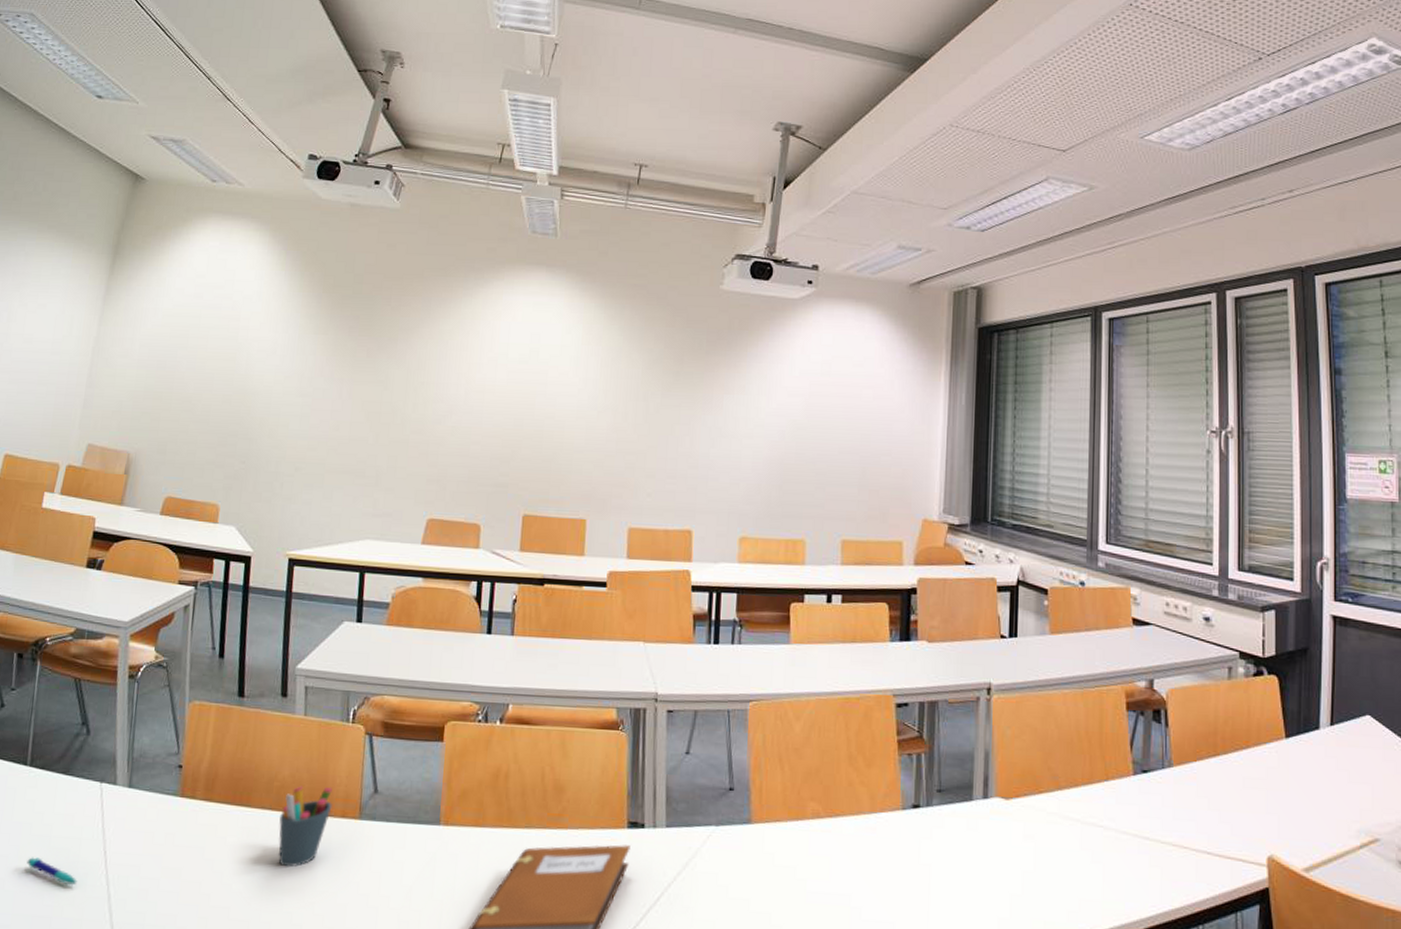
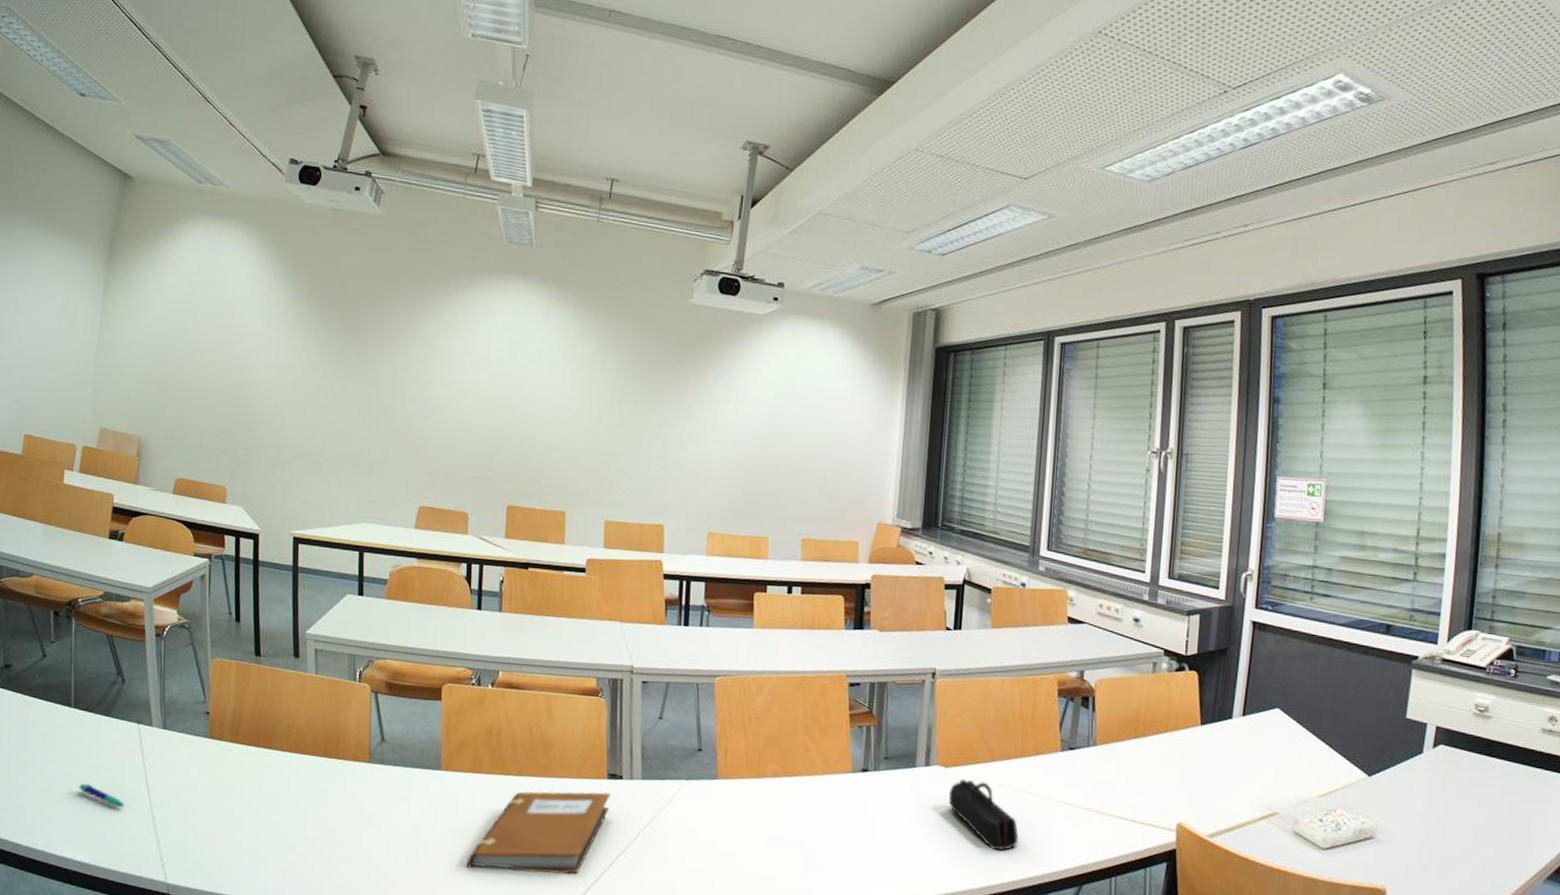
pen holder: present [278,786,332,867] -> none [299,733,345,800]
pencil case: none [1010,812,1092,898] -> present [948,778,1020,851]

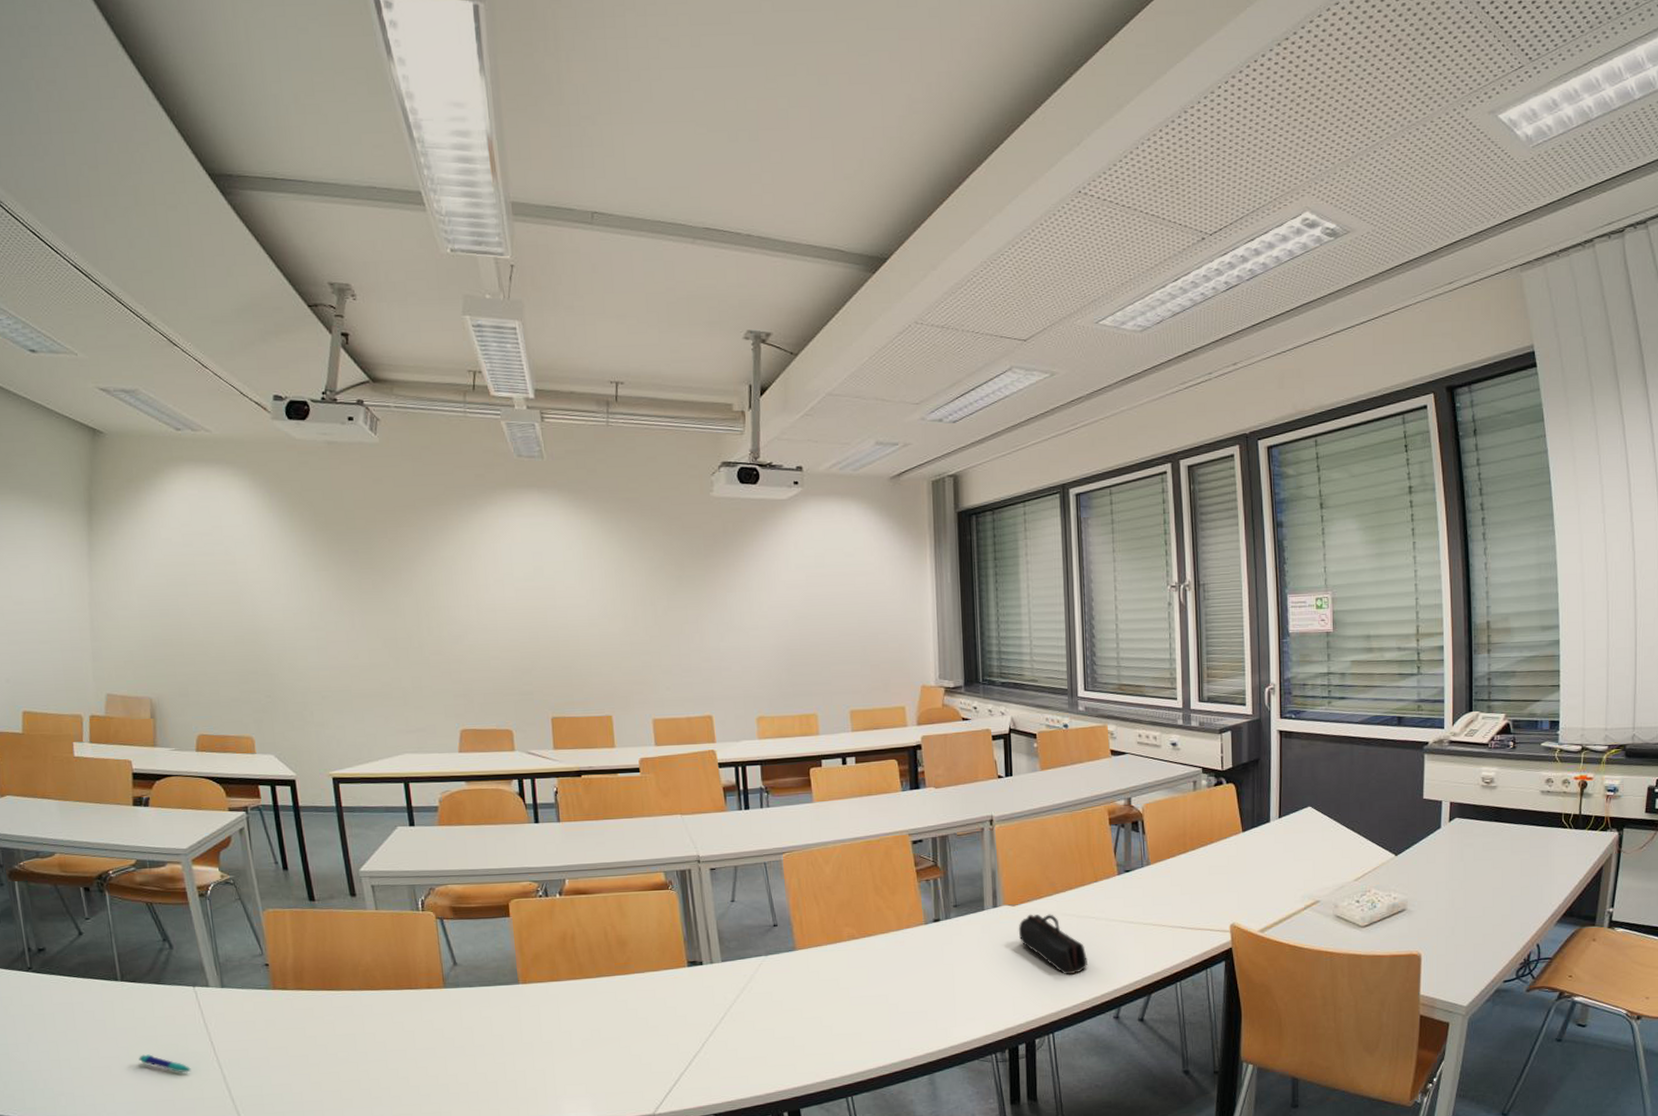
notebook: present [466,791,610,875] -> none [557,980,694,1074]

